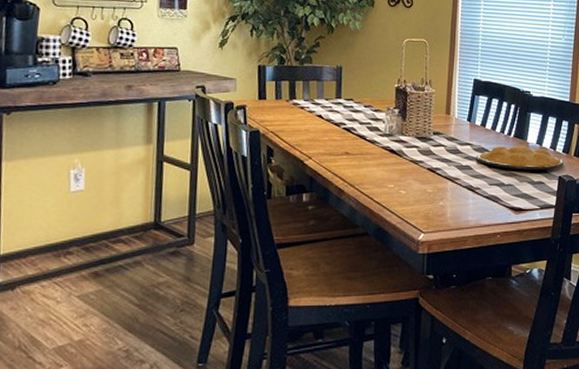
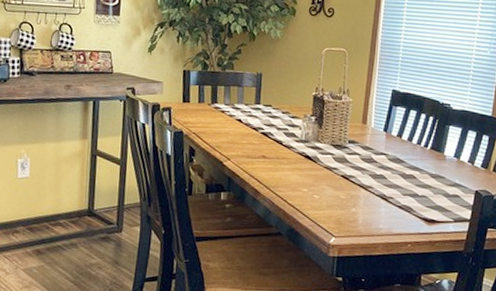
plate: present [476,145,564,171] -> none [391,157,482,184]

